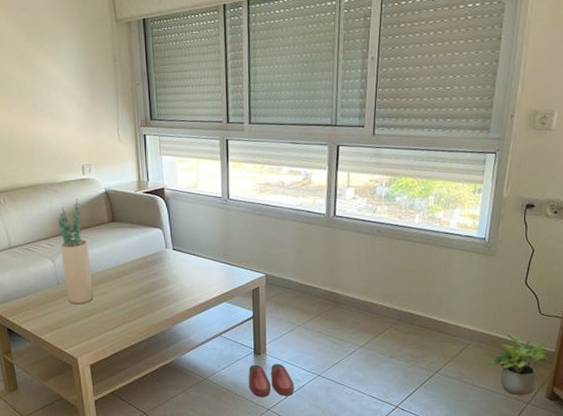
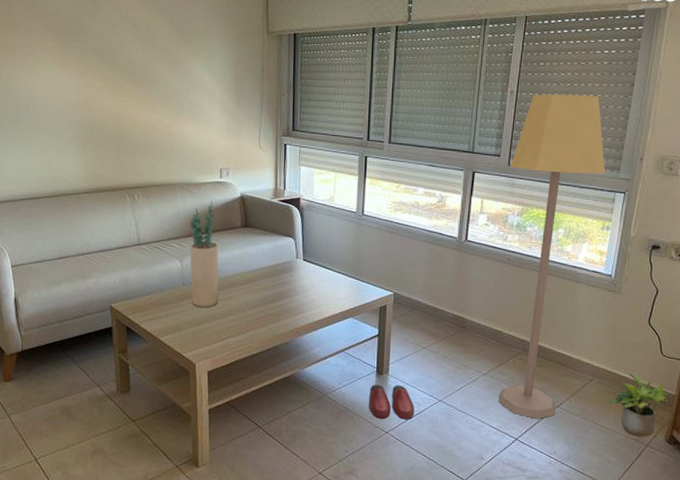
lamp: none [375,53,475,386] -> present [498,94,606,419]

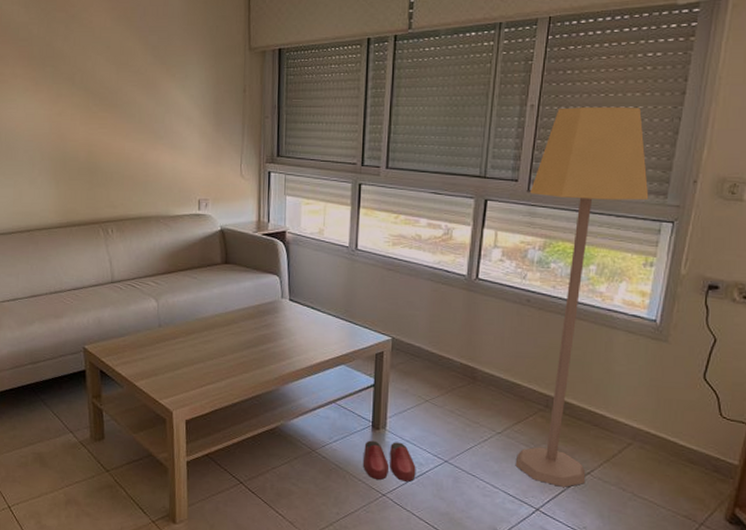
vase: present [190,201,219,308] -> none [166,235,198,352]
potted plant: present [609,371,669,437] -> none [652,434,731,514]

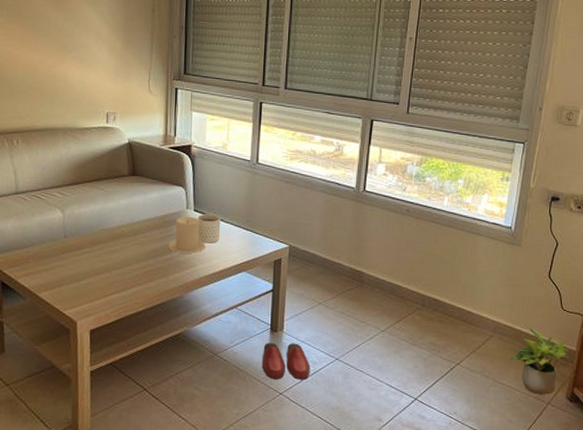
candle: none [262,305,302,346] -> present [168,216,205,255]
mug: none [292,304,318,335] -> present [197,214,221,243]
lamp: present [515,106,649,487] -> none [397,41,505,377]
potted plant: none [652,434,731,514] -> present [509,326,570,395]

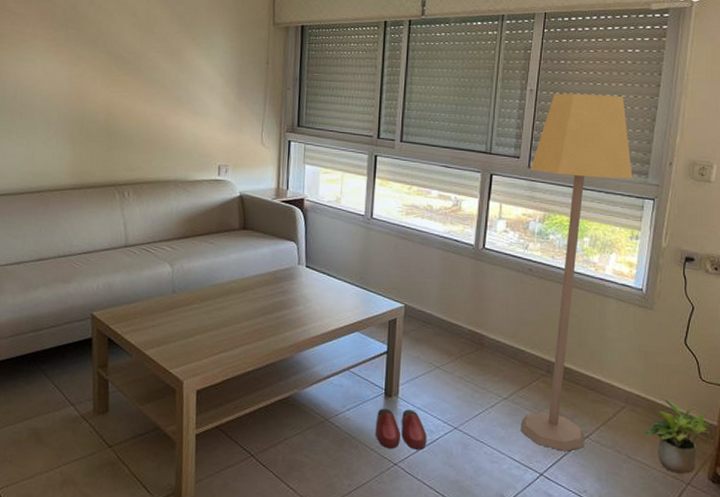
candle: present [168,216,205,255] -> none [278,272,317,313]
mug: present [197,214,221,243] -> none [309,270,334,301]
lamp: none [397,41,505,377] -> present [520,93,633,451]

